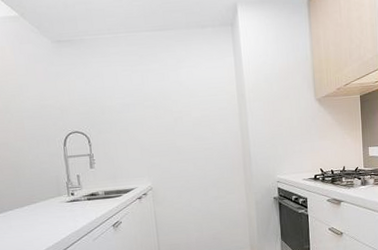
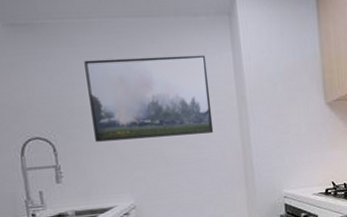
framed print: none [113,60,218,135] -> present [84,55,214,142]

